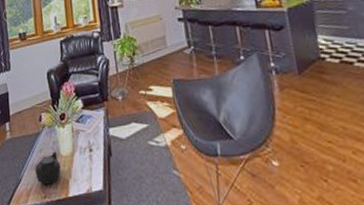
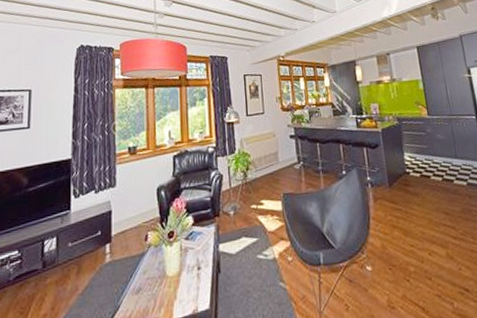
teapot: present [34,151,61,184] -> none [136,272,166,309]

